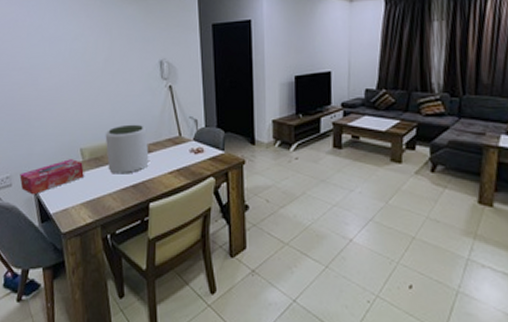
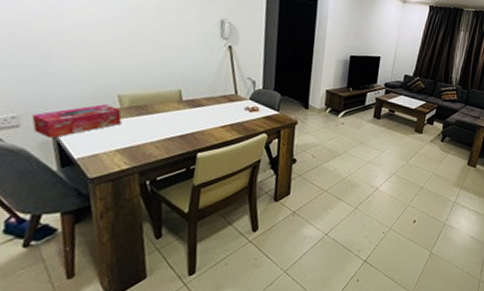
plant pot: present [105,124,149,174] -> none [150,77,201,125]

